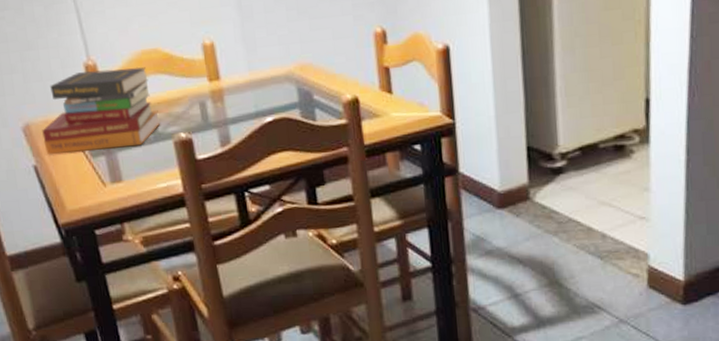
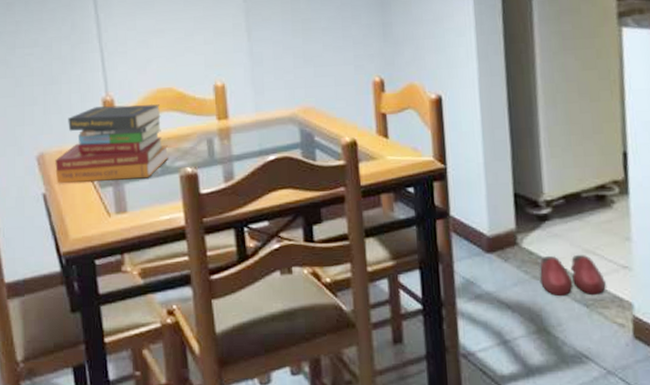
slippers: none [552,206,621,249] -> present [539,254,606,296]

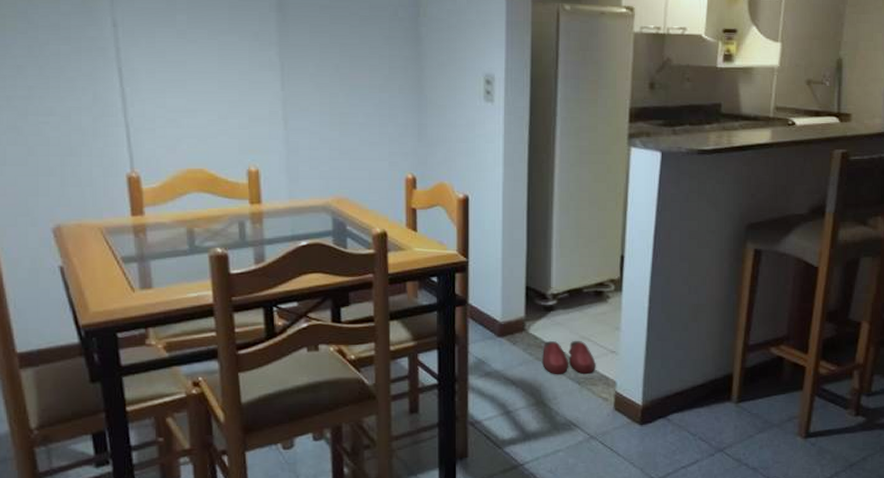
books: present [55,103,169,183] -> none [74,183,198,258]

